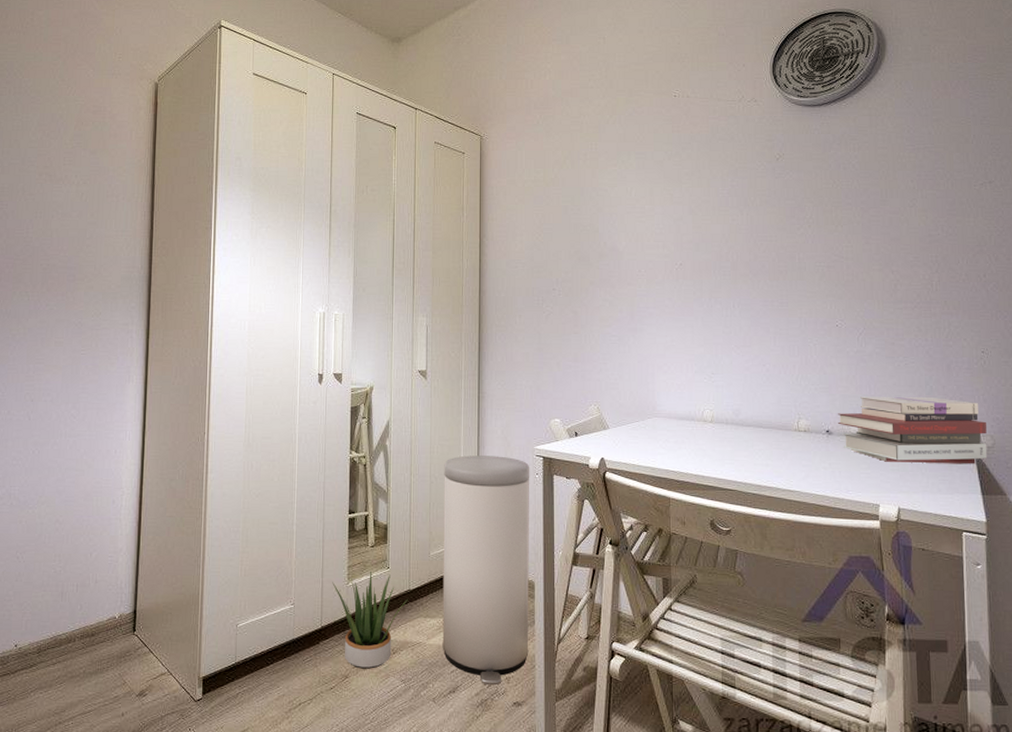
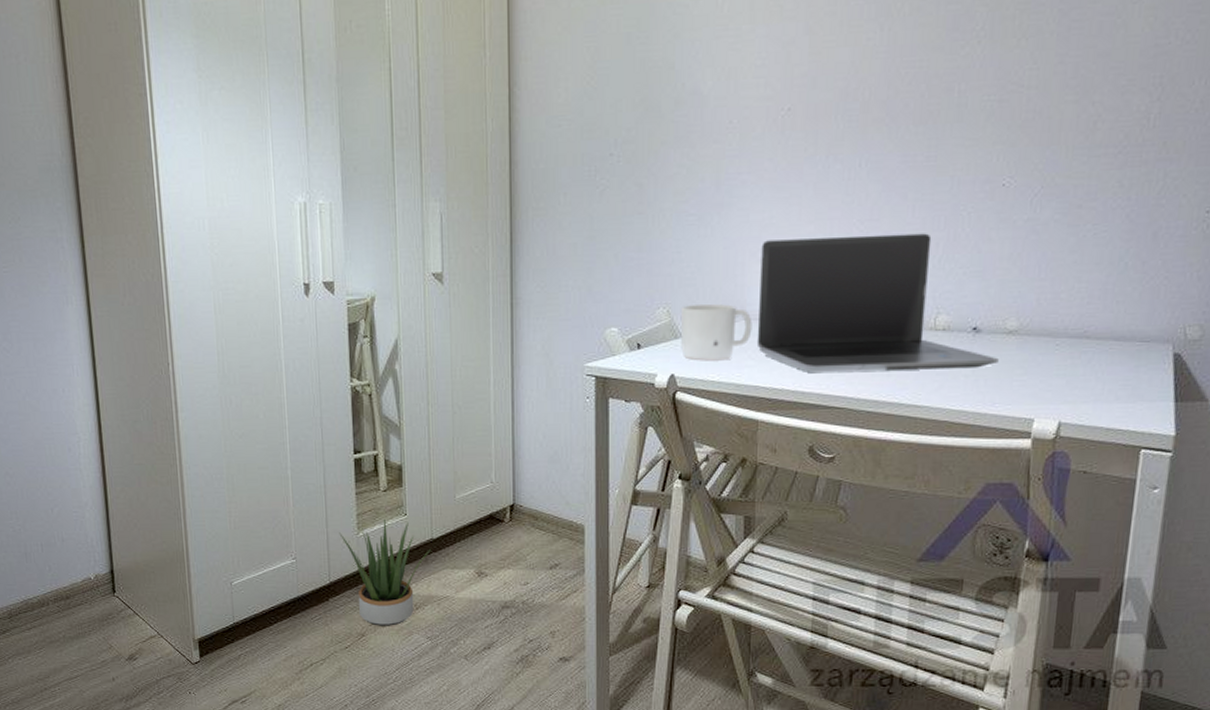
pedal bin: present [442,455,530,686] -> none [469,377,579,641]
mug: none [607,403,662,449] -> present [680,303,753,361]
laptop computer: none [666,357,848,462] -> present [756,233,999,374]
books: present [837,396,988,465] -> none [989,276,1196,365]

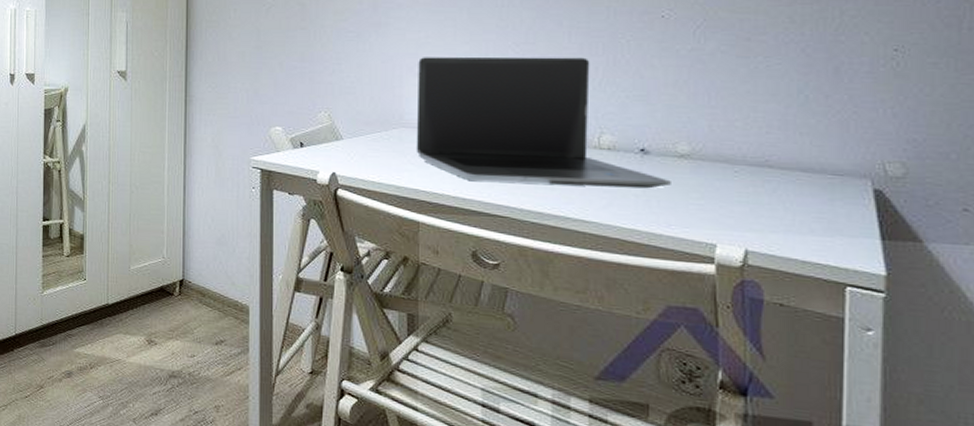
potted plant: present [339,520,431,626] -> none [26,282,106,382]
mug: present [680,303,753,361] -> none [341,110,411,164]

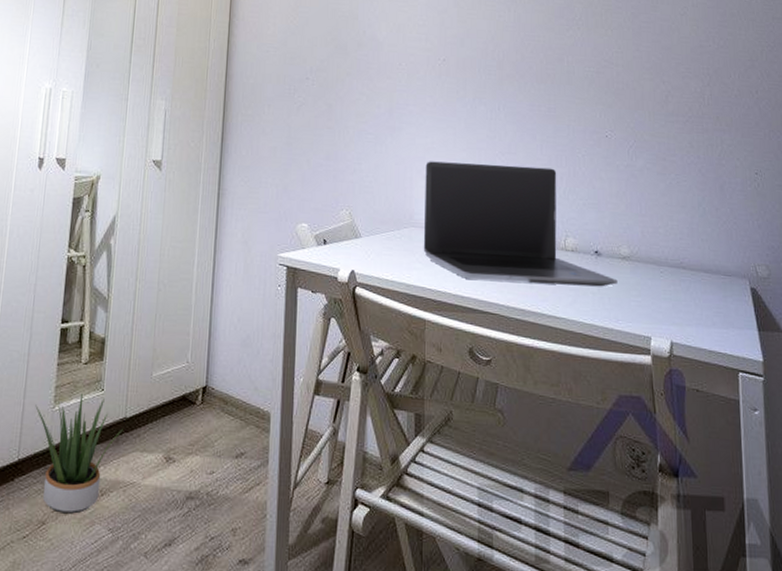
potted plant: none [26,282,106,382] -> present [35,394,123,514]

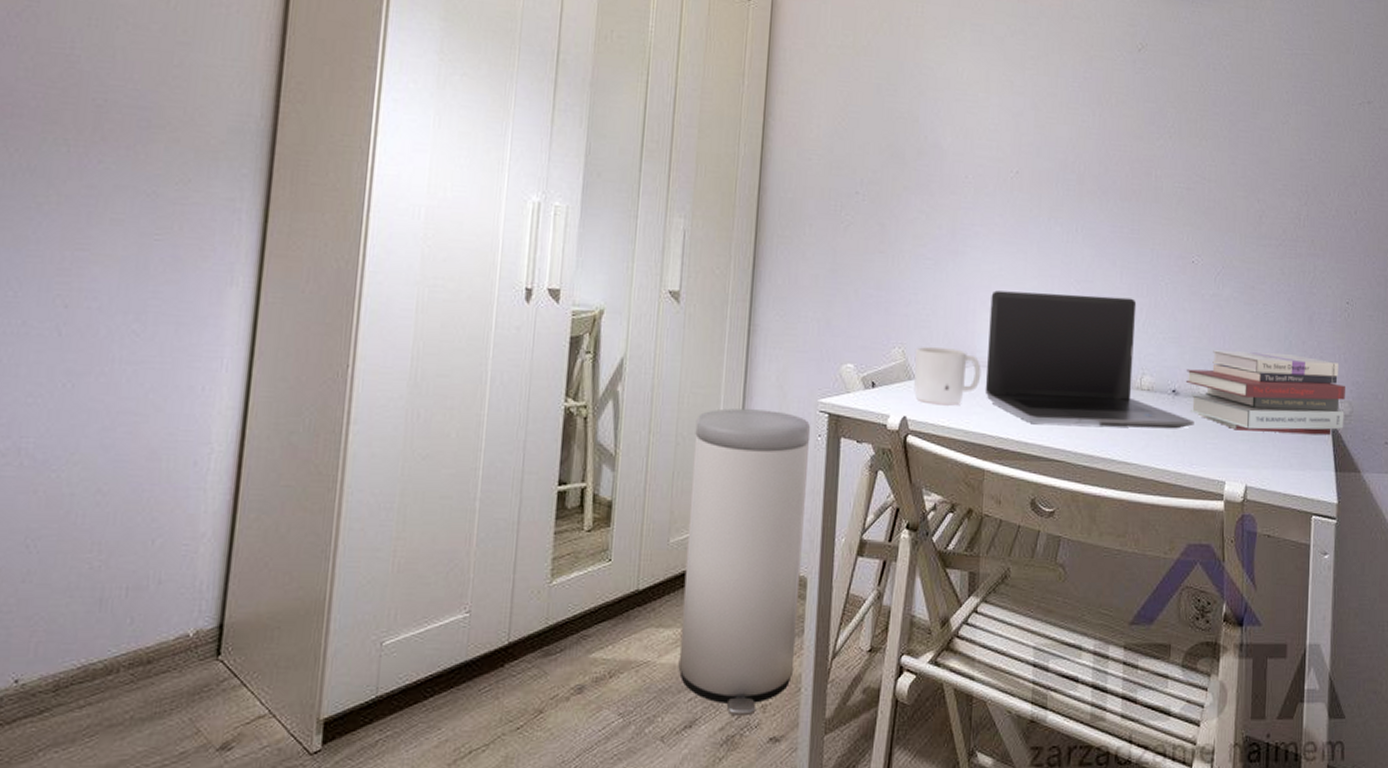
potted plant: present [35,394,123,514] -> none [528,566,635,700]
pedal bin: none [159,260,272,539] -> present [678,408,811,717]
mug: none [360,209,419,262] -> present [914,346,981,406]
books: none [606,215,763,297] -> present [1185,350,1345,436]

